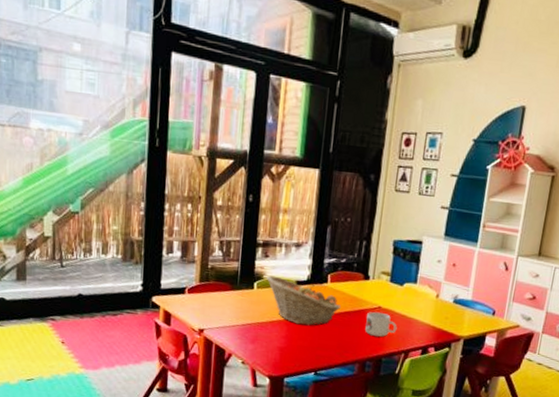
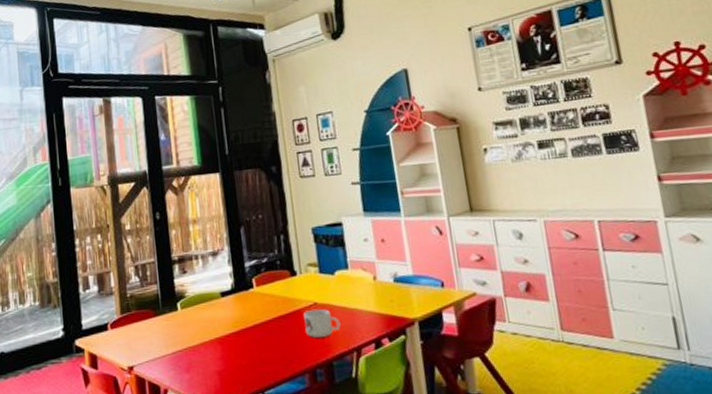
fruit basket: present [266,275,341,326] -> none [188,291,274,341]

